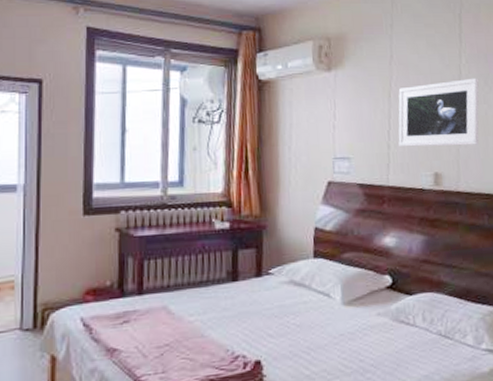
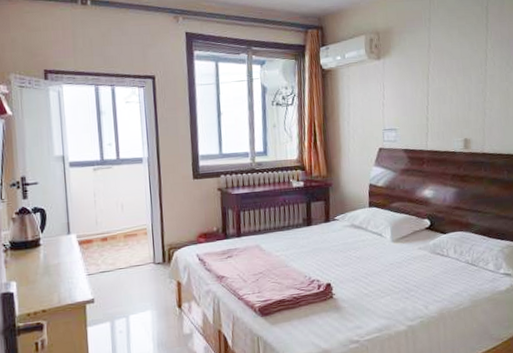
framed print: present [398,78,479,147] -> none [435,60,502,119]

